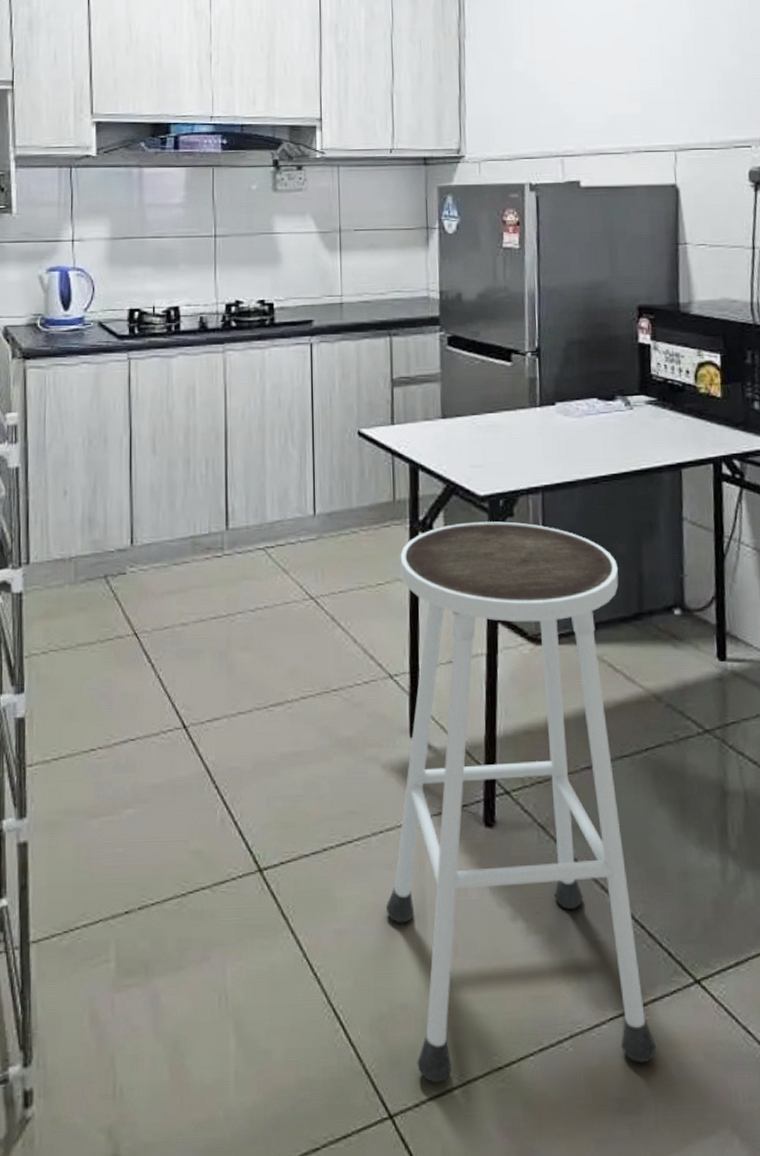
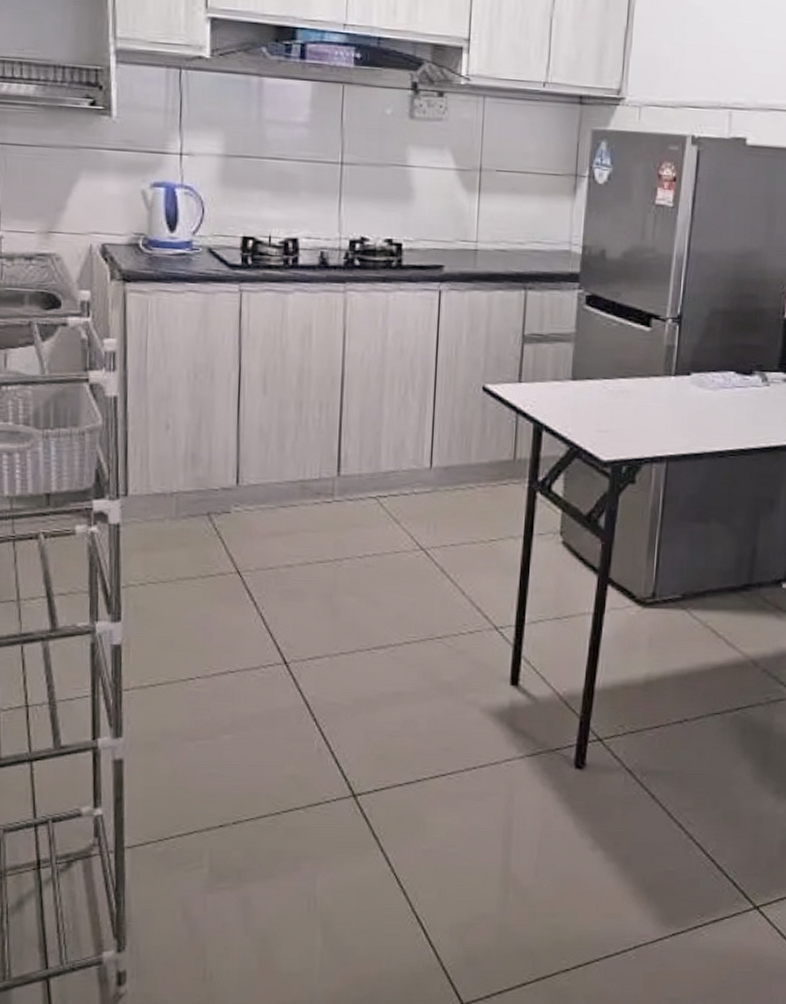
stool: present [385,521,657,1082] -> none [473,486,733,979]

